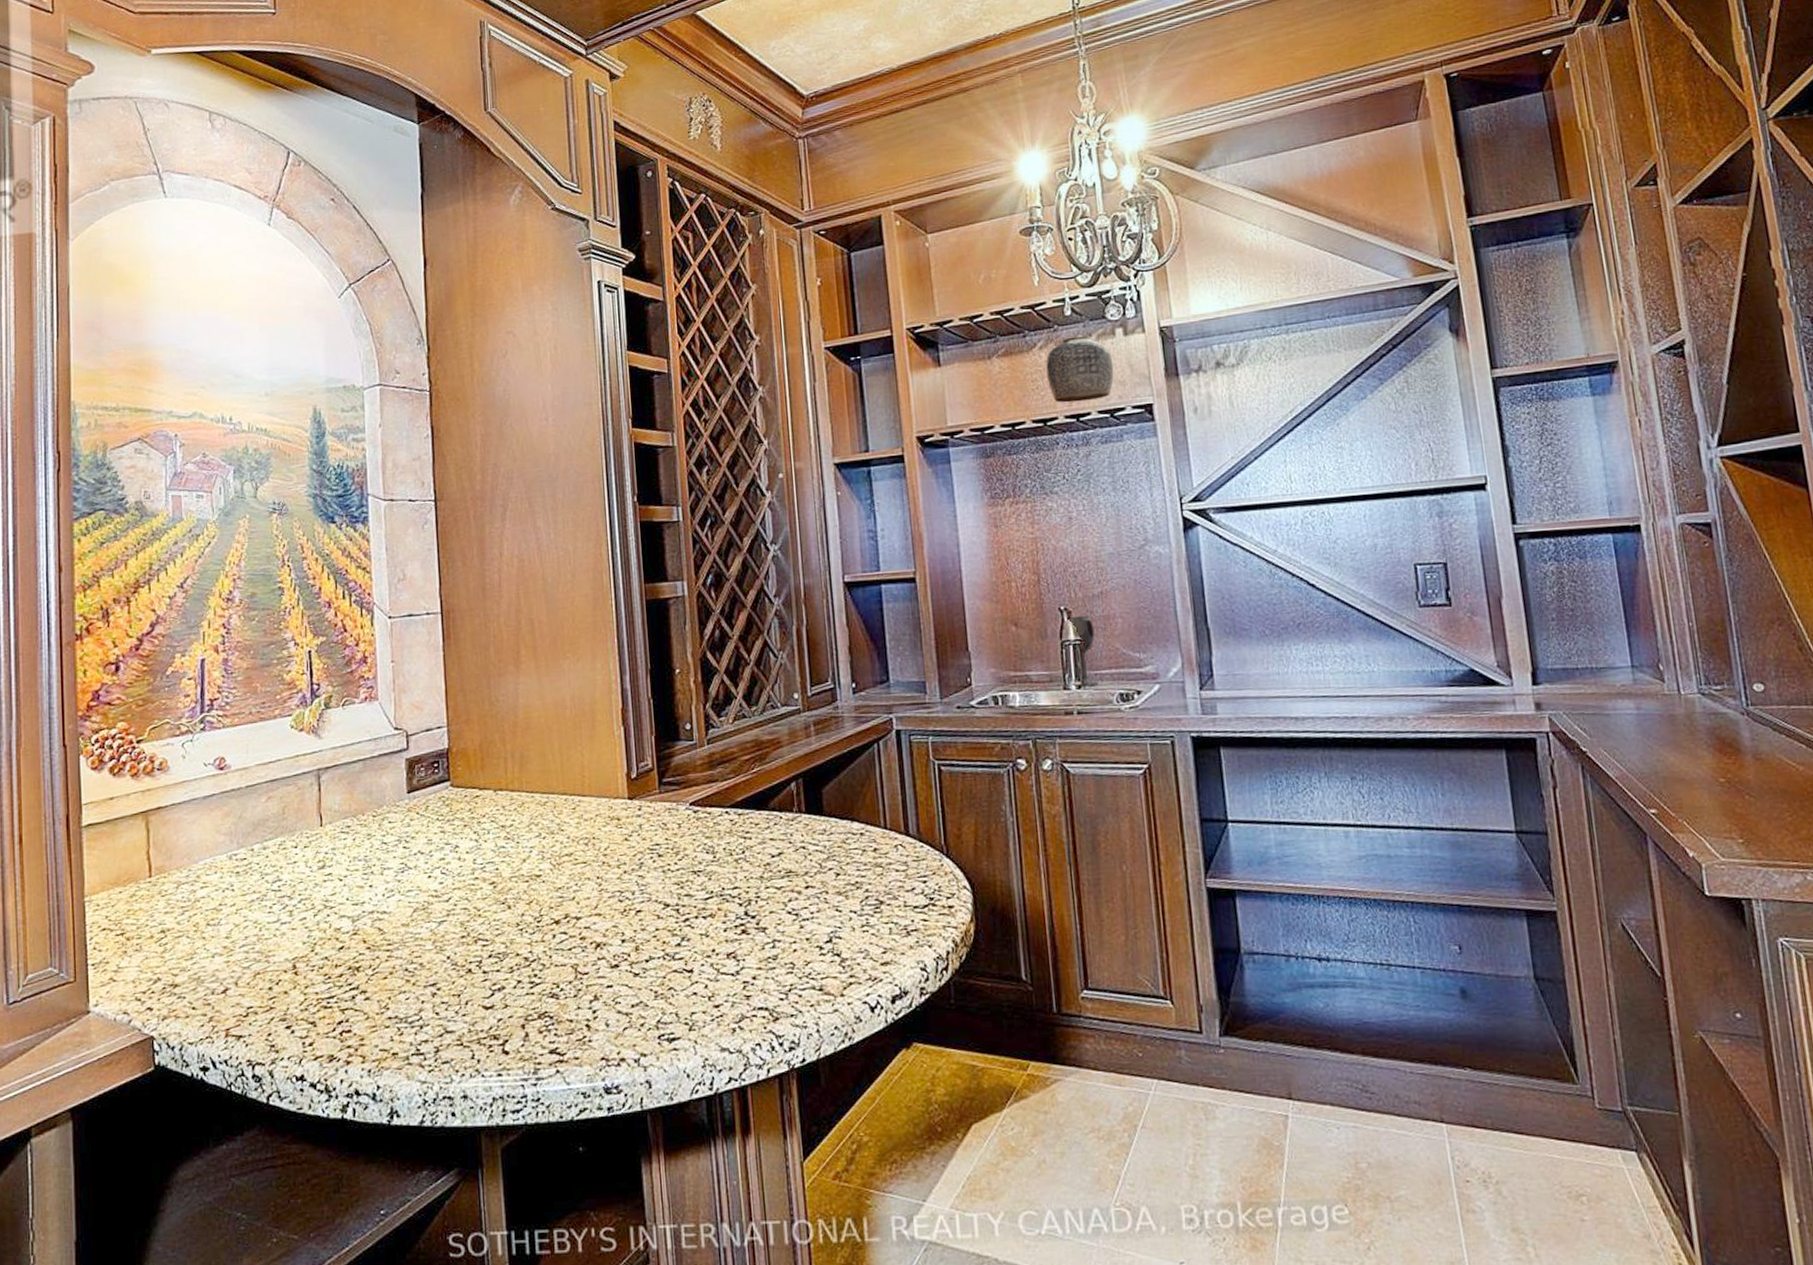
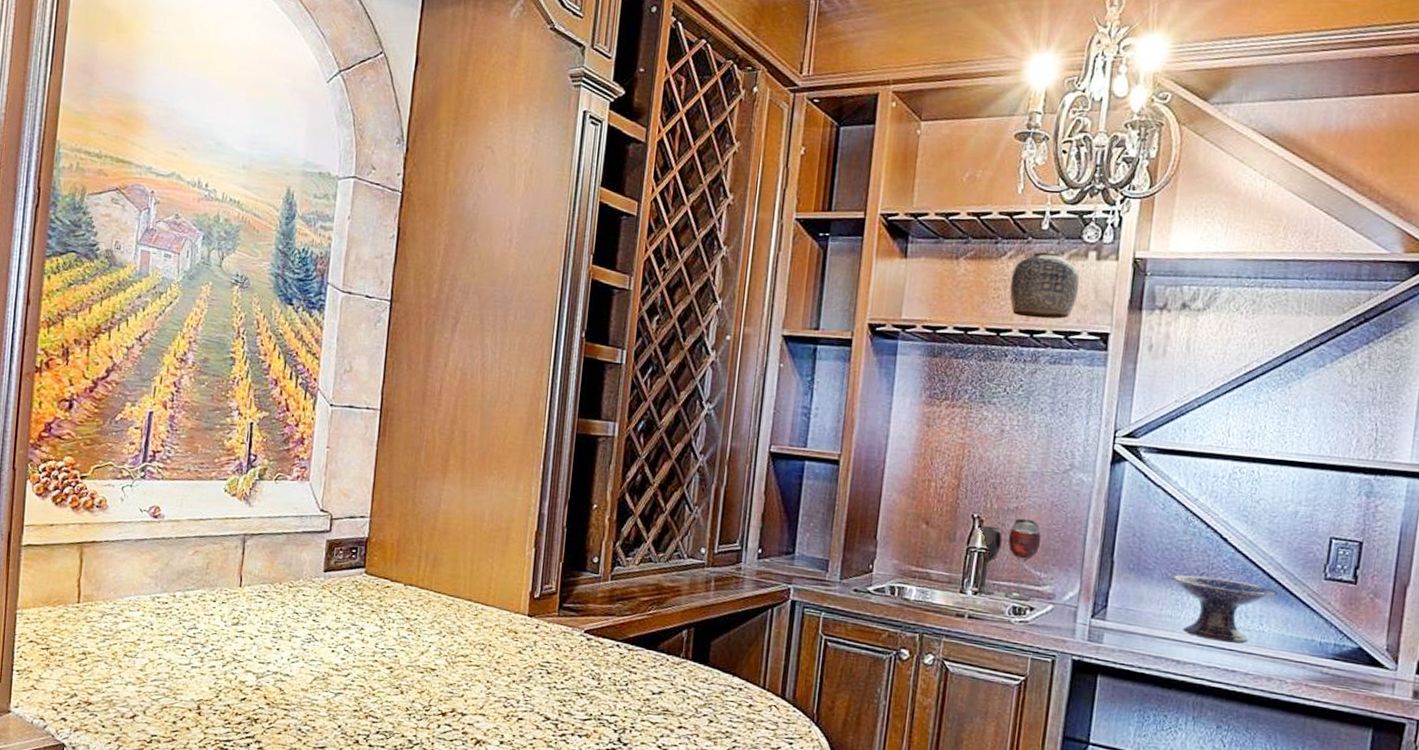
wineglass: none [1099,601,1137,686] -> present [1004,518,1042,601]
decorative bowl: none [1265,624,1377,690] -> present [1167,574,1278,643]

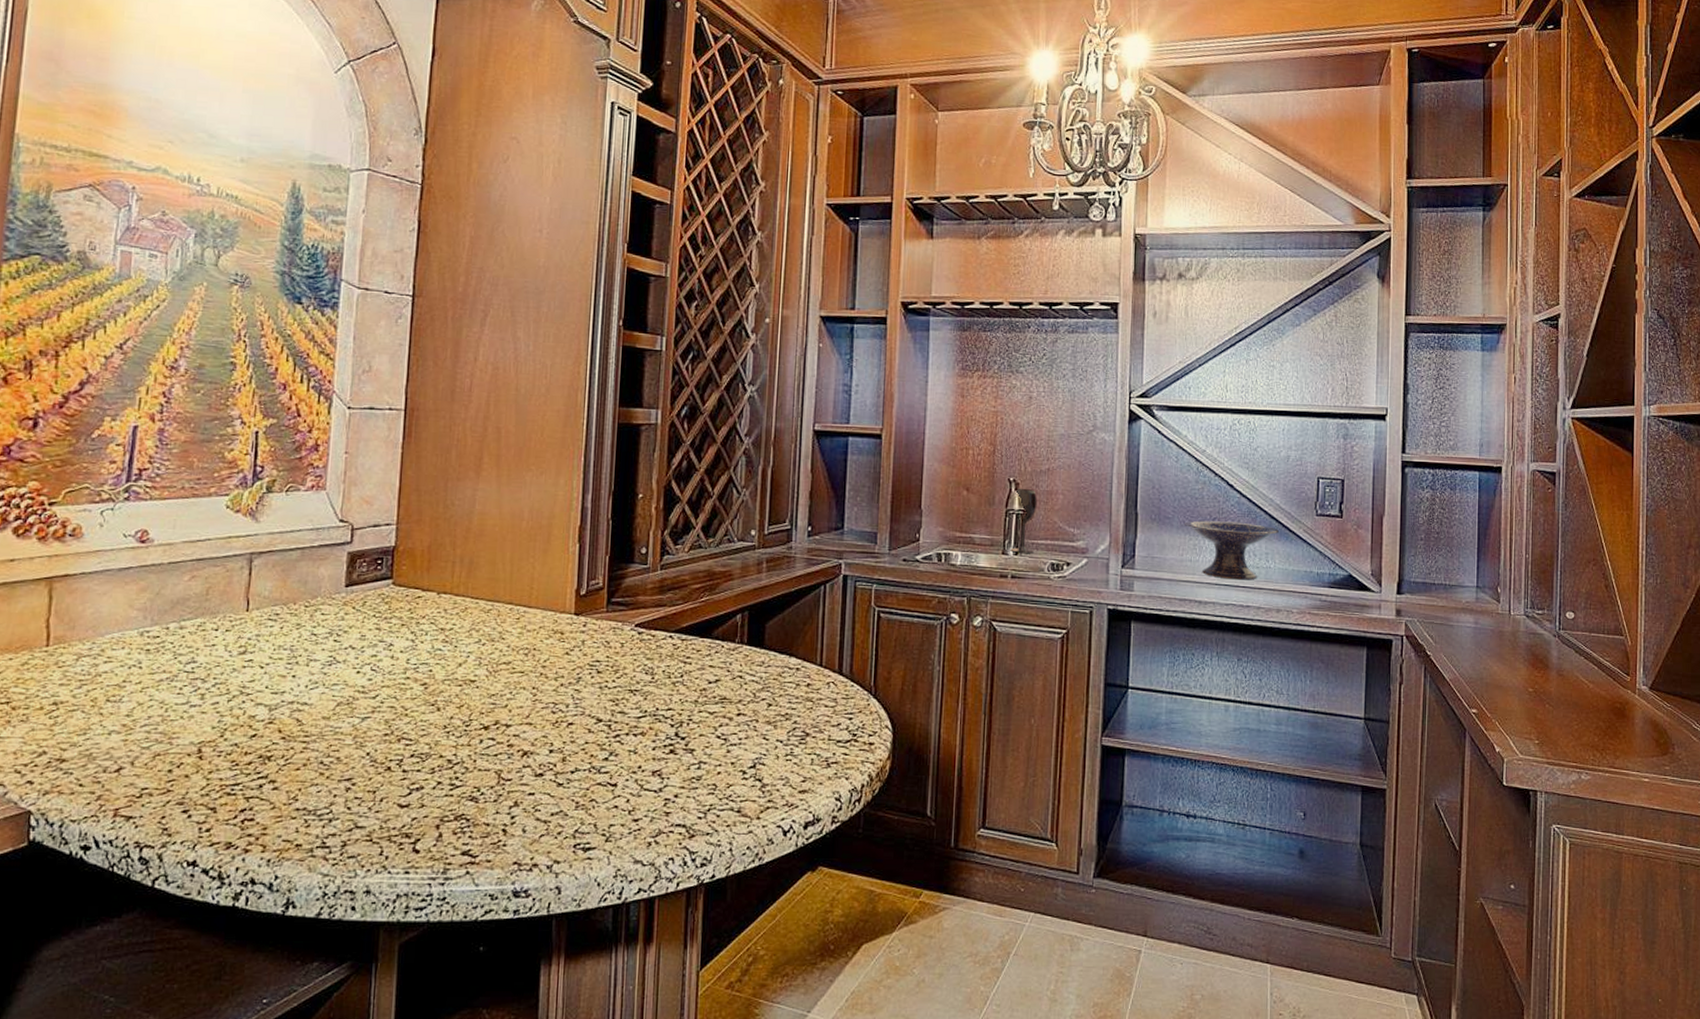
wineglass: present [1004,518,1042,601] -> none [1042,479,1072,557]
decorative jar: present [1009,252,1080,319] -> none [1028,230,1090,292]

